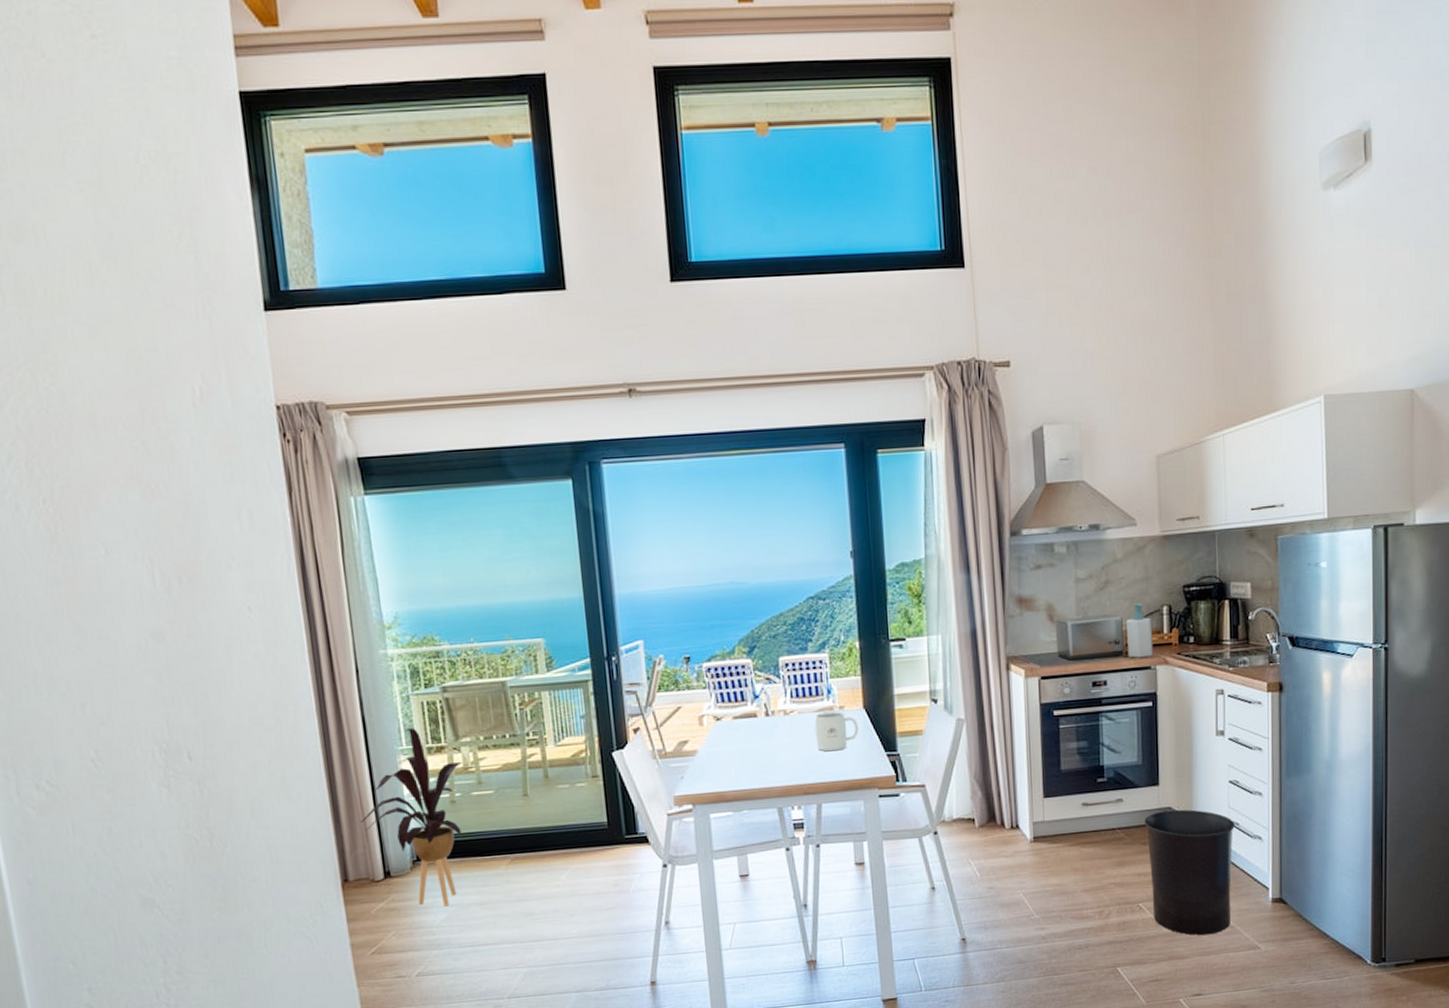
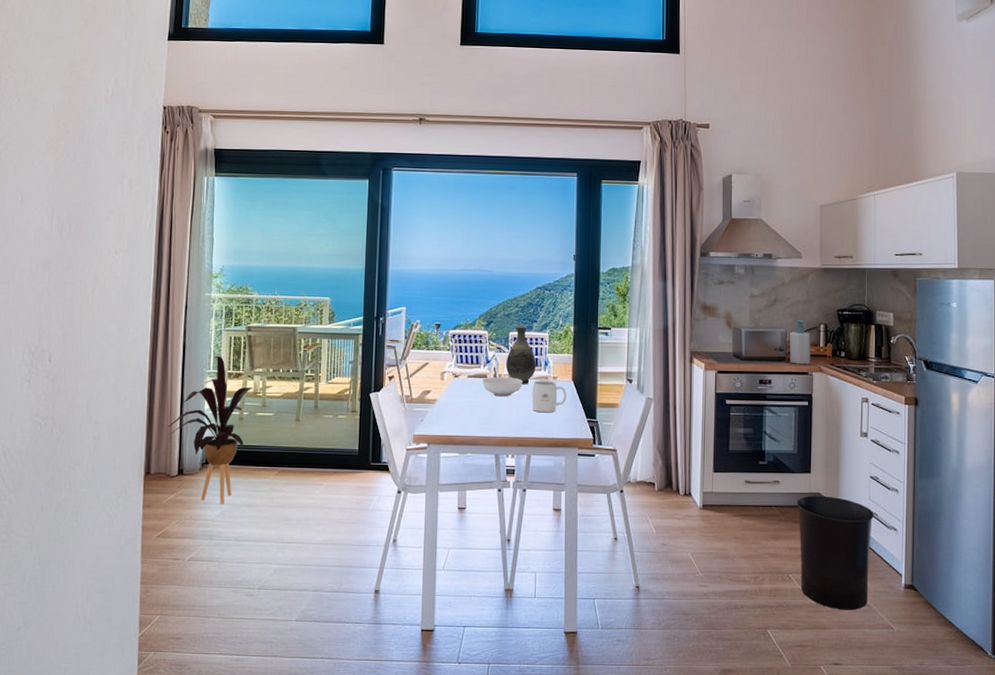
bowl: none [751,713,803,738] -> present [482,377,523,397]
vase: none [778,647,817,720] -> present [505,325,536,385]

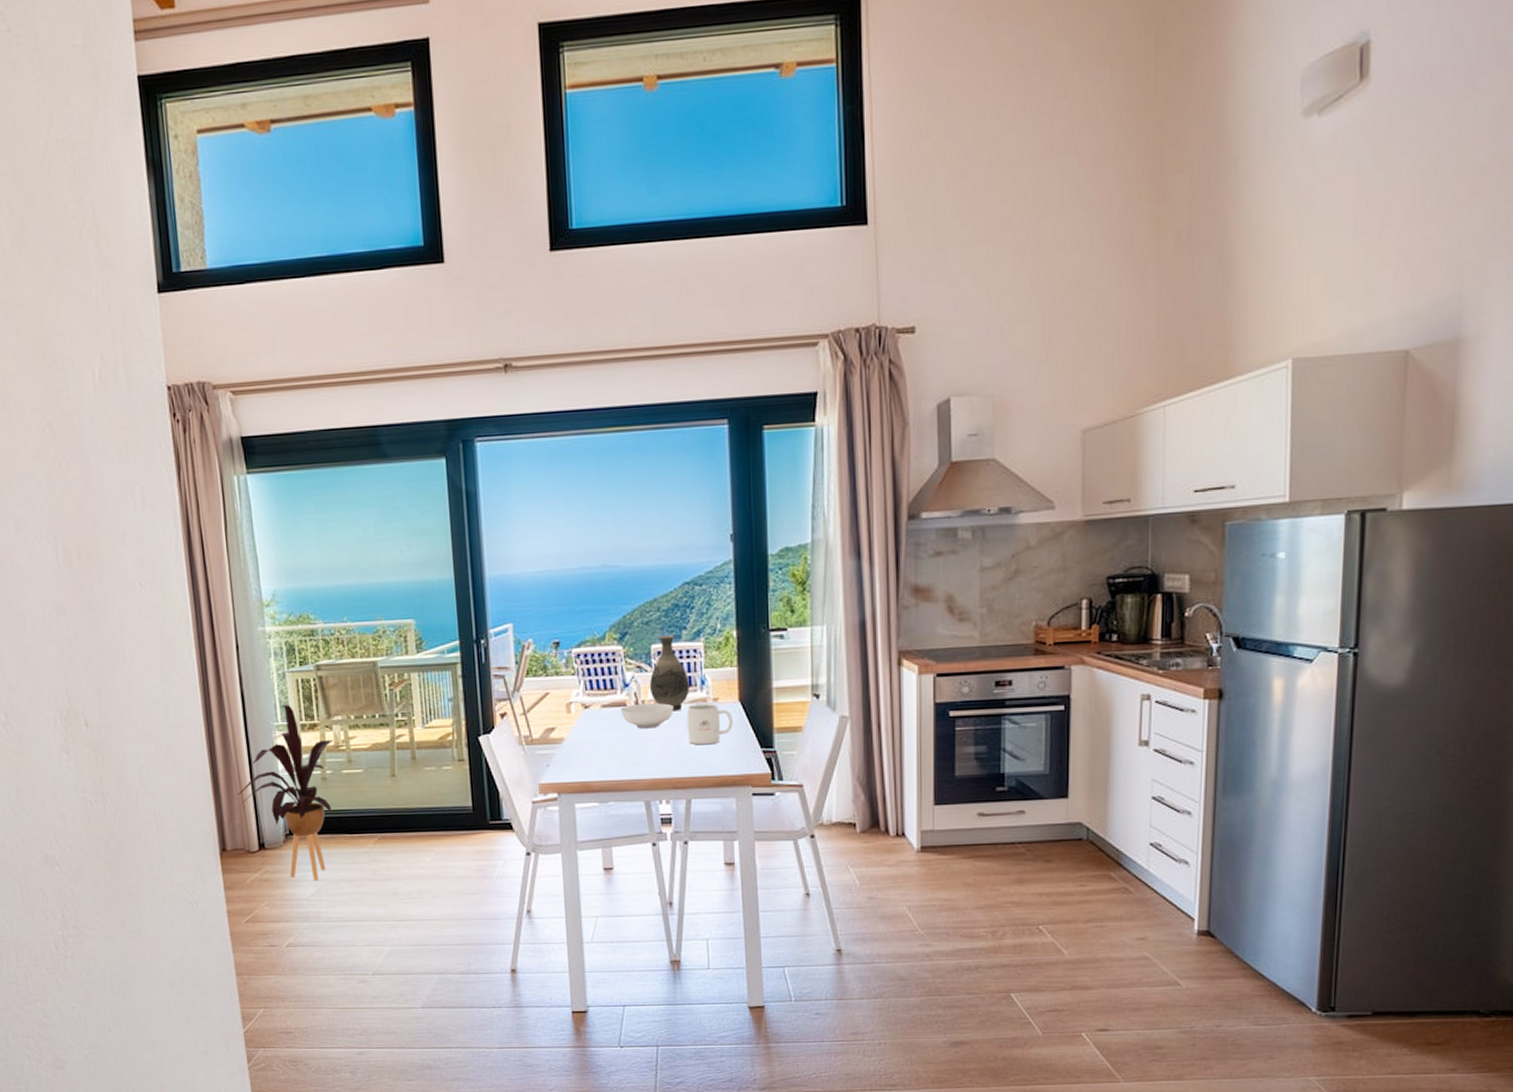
toaster: present [731,325,788,362] -> none [955,607,1035,658]
soap bottle: present [789,319,811,365] -> none [1037,595,1069,657]
waste bin: present [797,495,874,611] -> none [1049,825,1156,966]

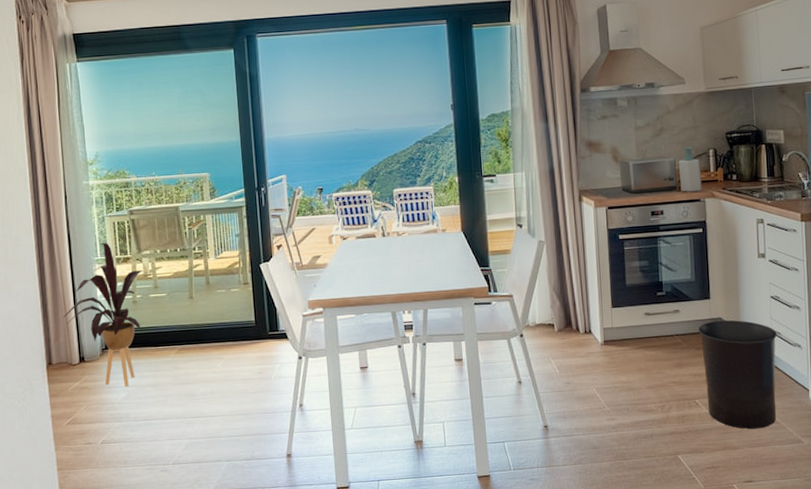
bowl: present [620,703,674,729] -> none [371,234,412,255]
vase: present [649,635,690,712] -> none [392,181,424,241]
mug: present [686,704,733,745] -> none [422,234,458,267]
toaster: none [955,607,1035,658] -> present [619,156,678,195]
soap bottle: none [1037,595,1069,657] -> present [678,146,702,192]
waste bin: none [1049,825,1156,966] -> present [698,320,777,429]

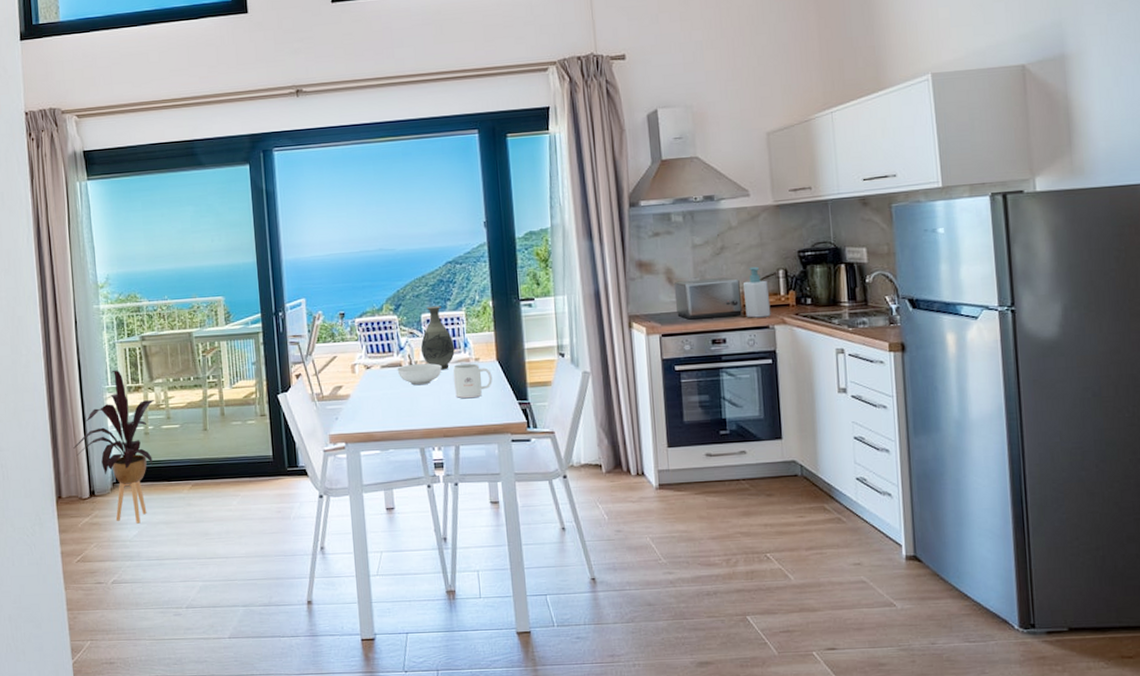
bowl: none [371,234,412,255] -> present [397,363,442,386]
vase: none [392,181,424,241] -> present [420,305,455,370]
mug: none [422,234,458,267] -> present [453,363,493,399]
waste bin: present [698,320,777,429] -> none [768,463,863,589]

